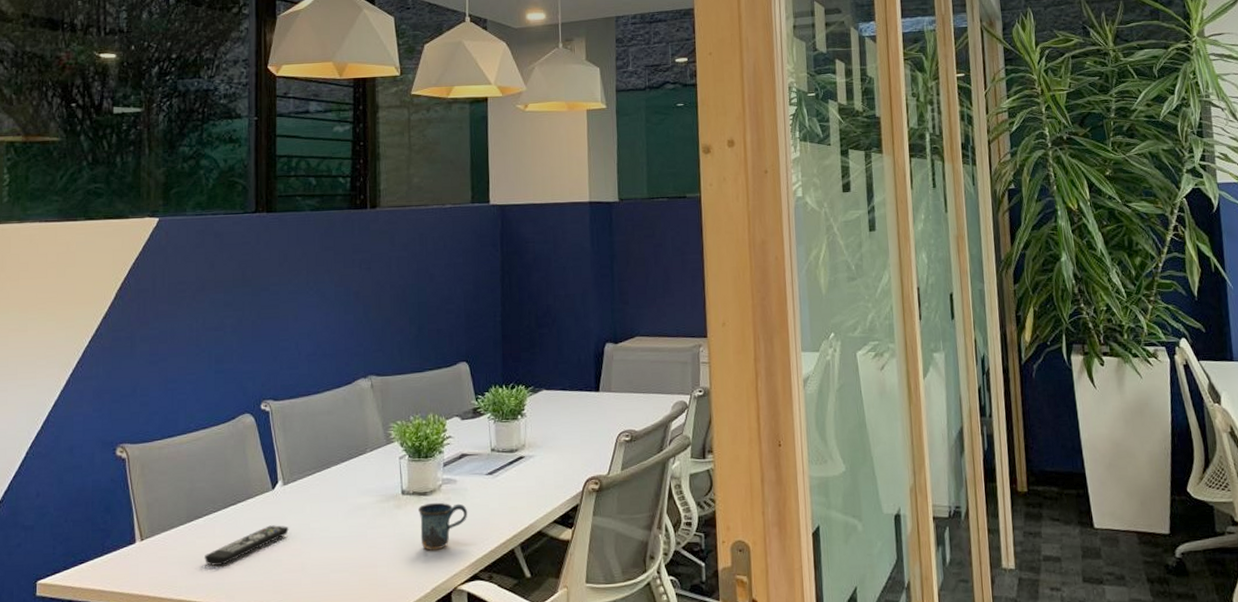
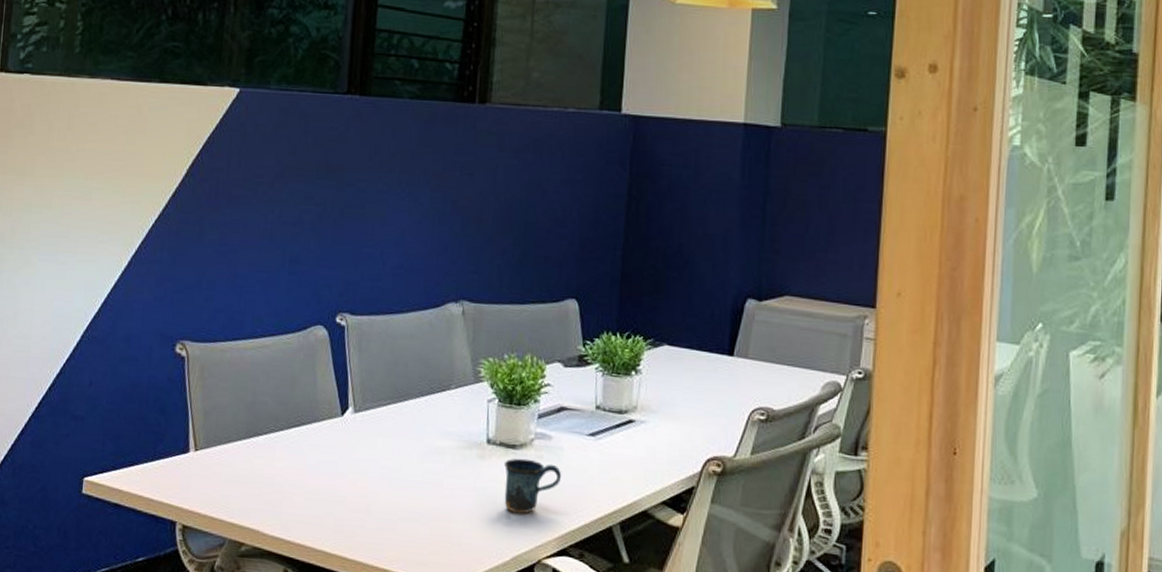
remote control: present [205,525,289,566] -> none [261,455,356,492]

